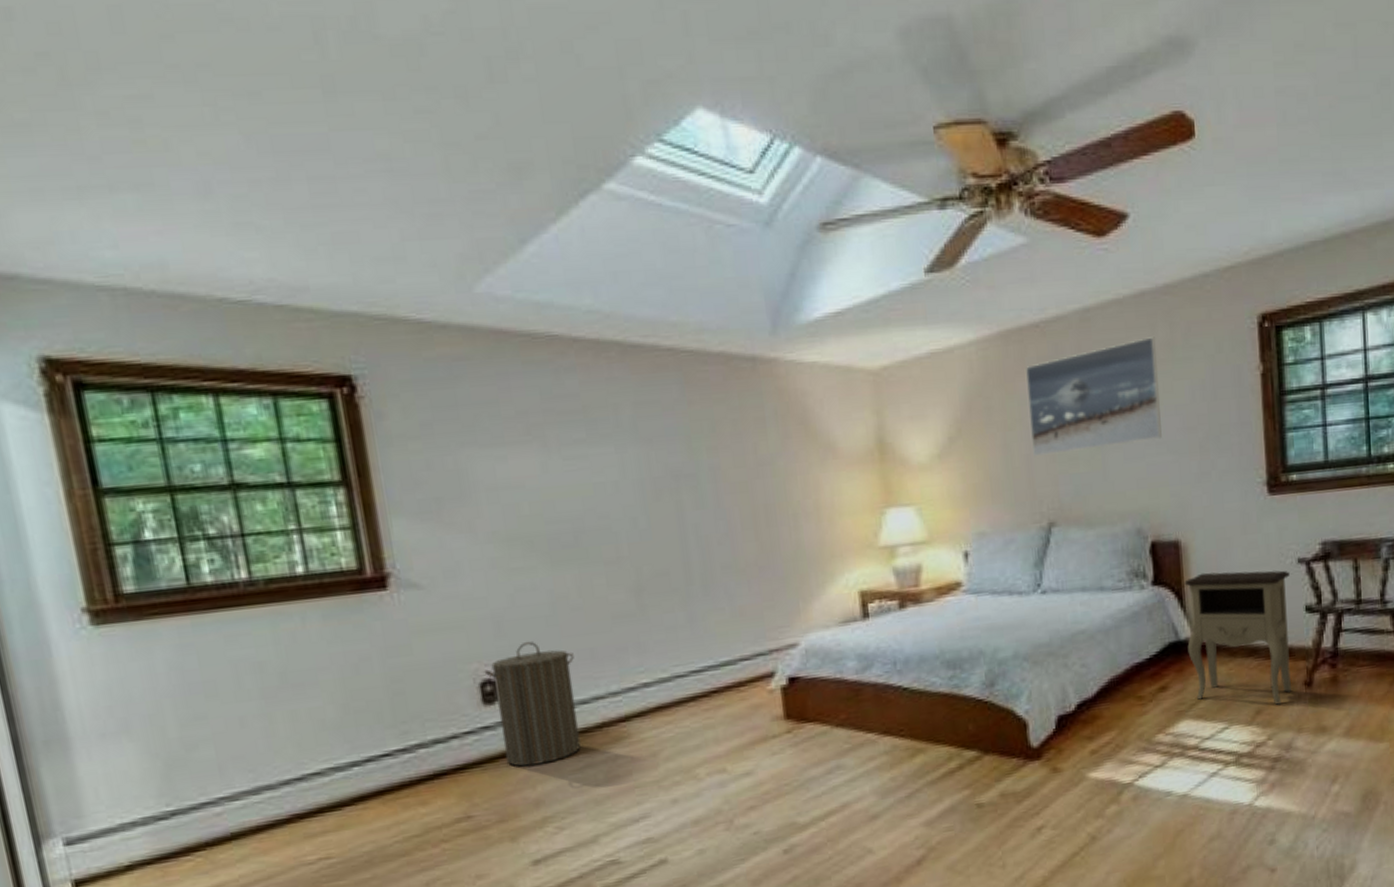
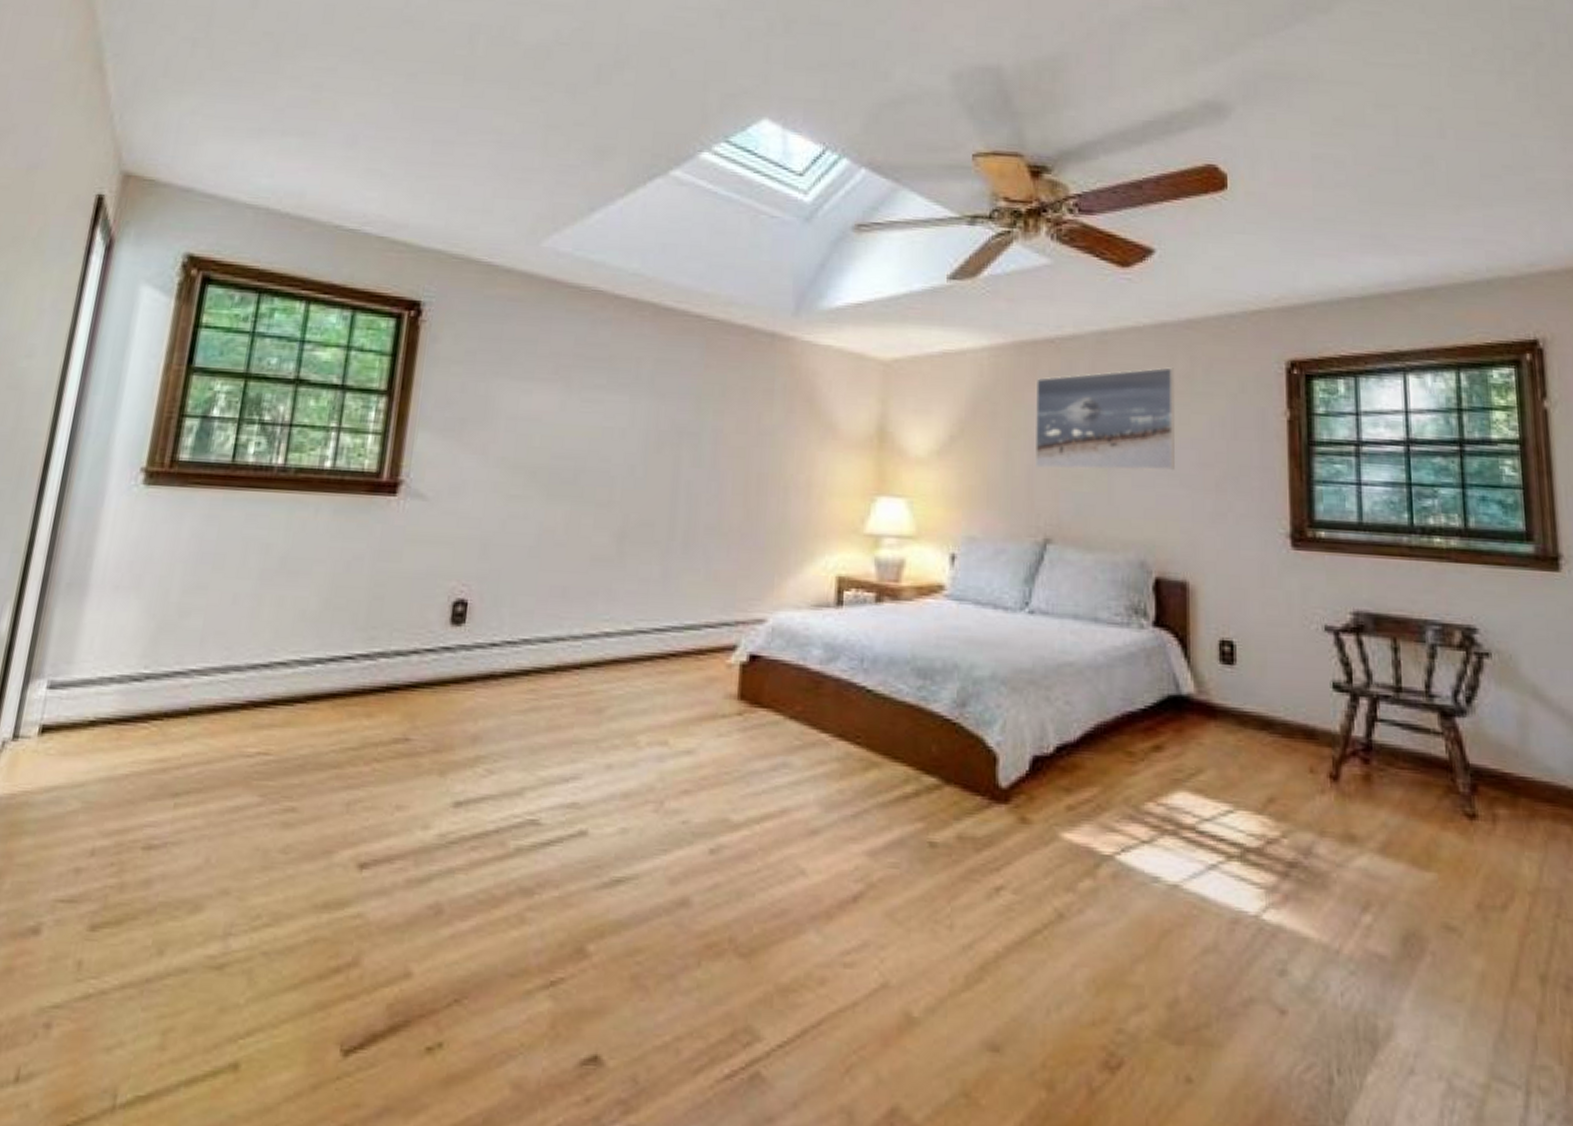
laundry hamper: present [485,641,582,767] -> none [456,568,546,699]
nightstand: present [1184,570,1291,705] -> none [1189,622,1314,796]

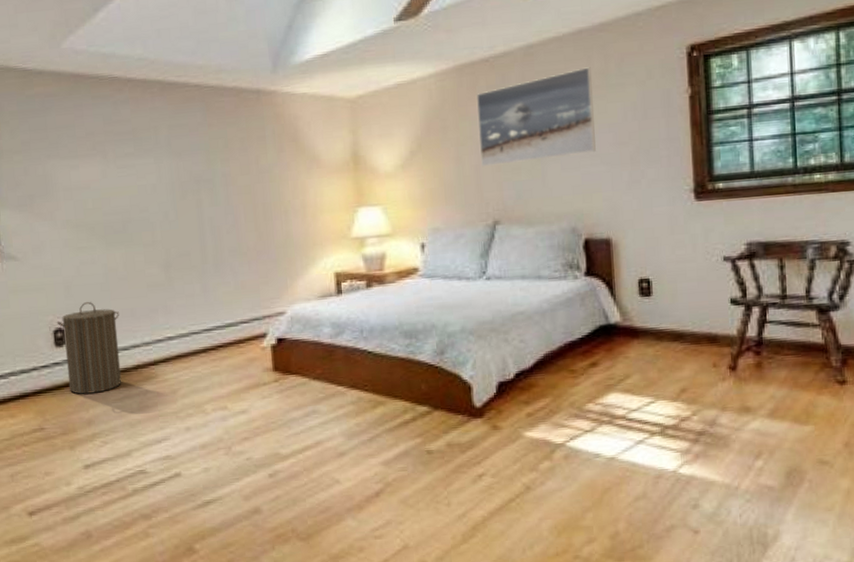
laundry hamper: none [456,568,546,699] -> present [57,301,122,395]

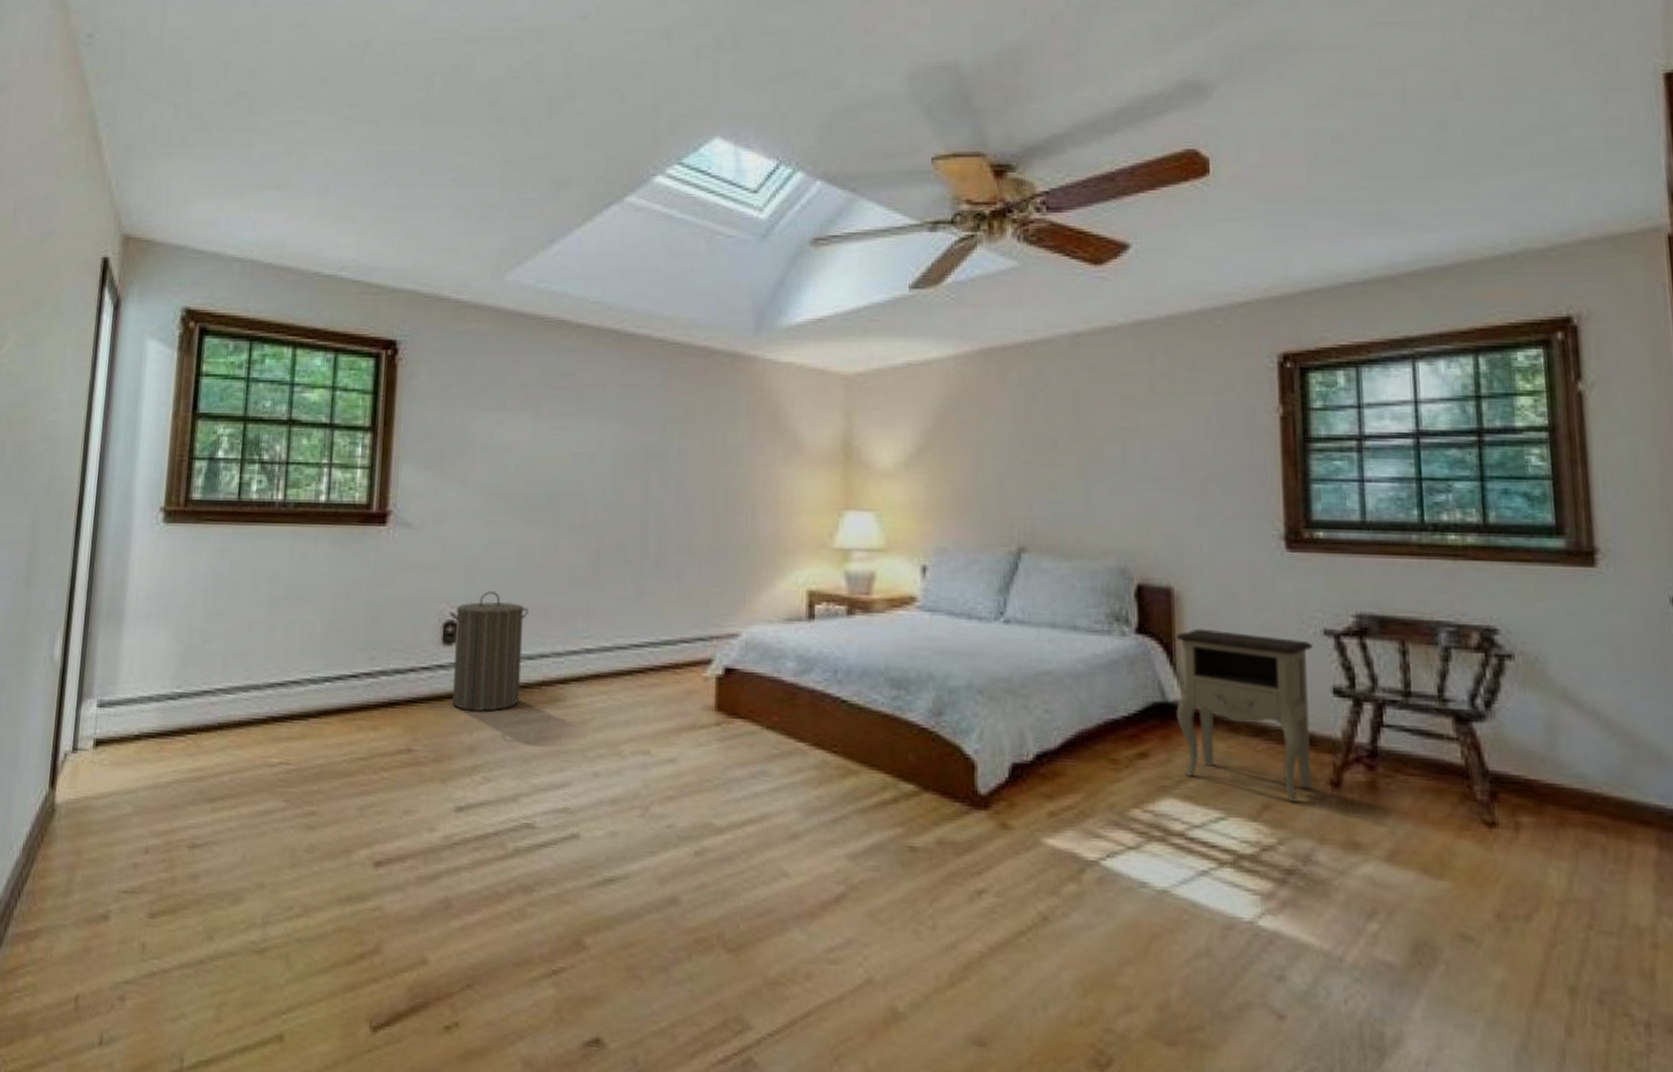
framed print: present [477,67,596,166] -> none [1006,367,1156,477]
nightstand: none [614,266,716,385] -> present [1175,628,1312,803]

